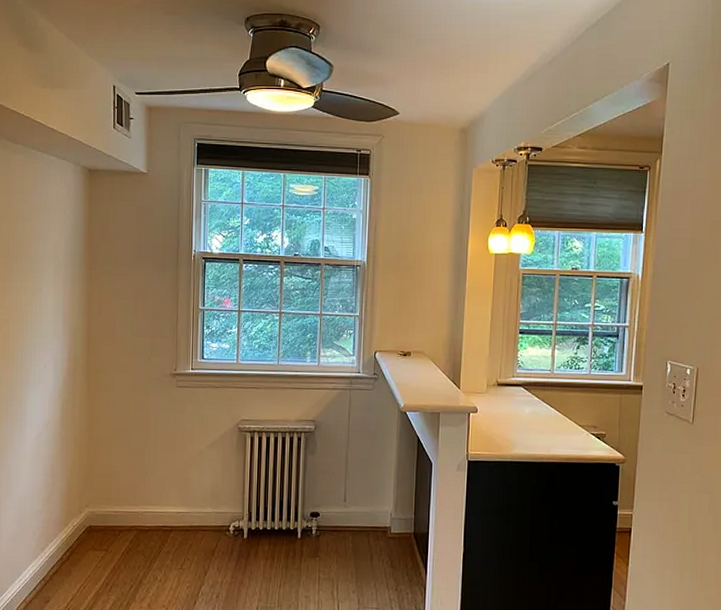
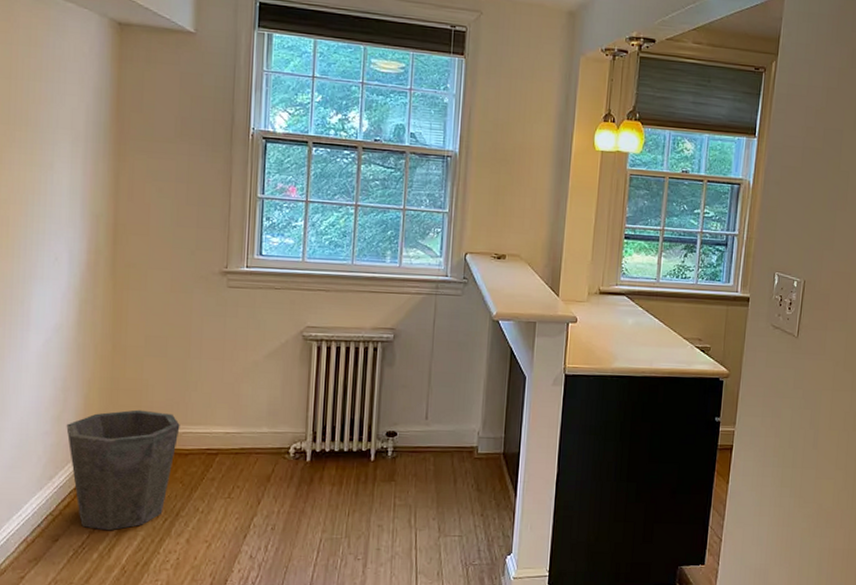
waste bin: none [54,492,141,595] -> present [66,409,180,531]

